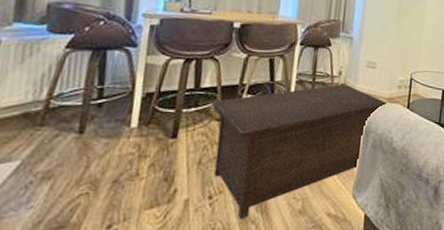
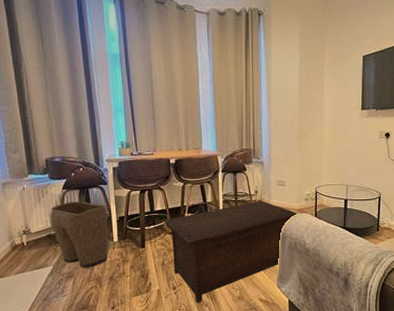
laundry basket: none [32,66,129,165] -> present [50,201,109,268]

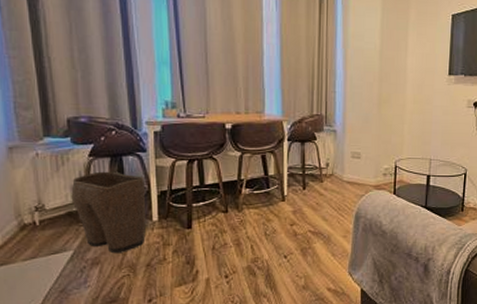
cabinet: present [165,200,298,304] -> none [218,174,374,294]

